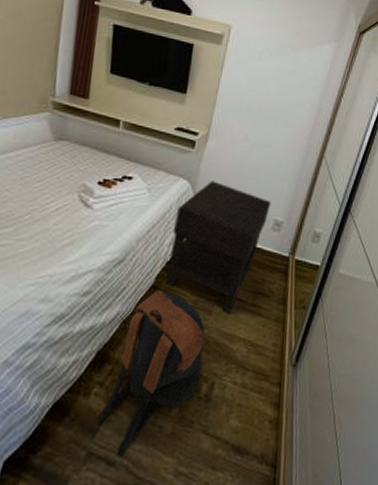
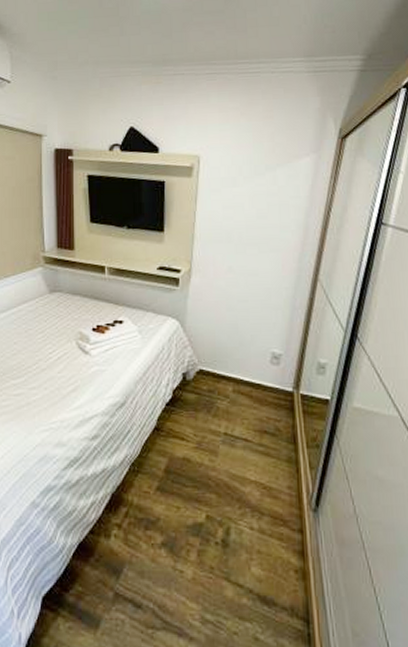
backpack: present [97,290,205,457] -> none [119,431,215,599]
nightstand: present [164,180,272,314] -> none [166,317,266,455]

